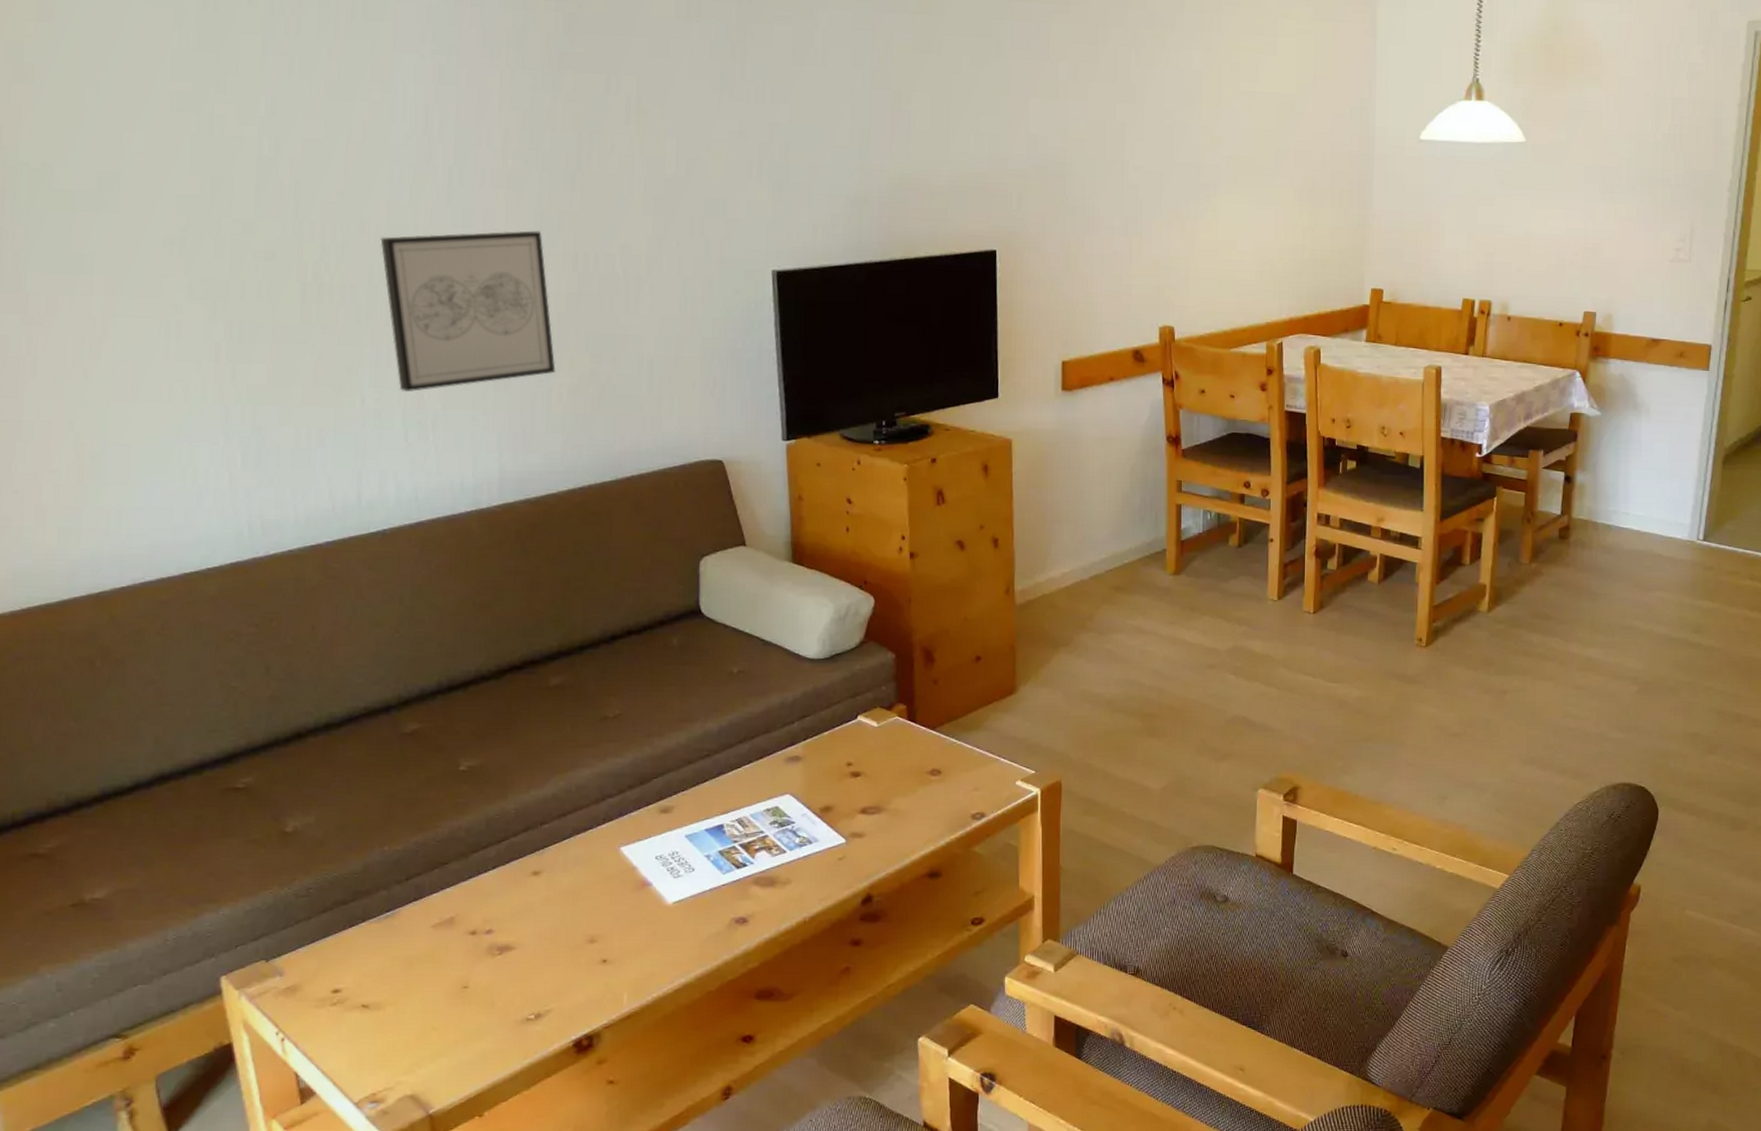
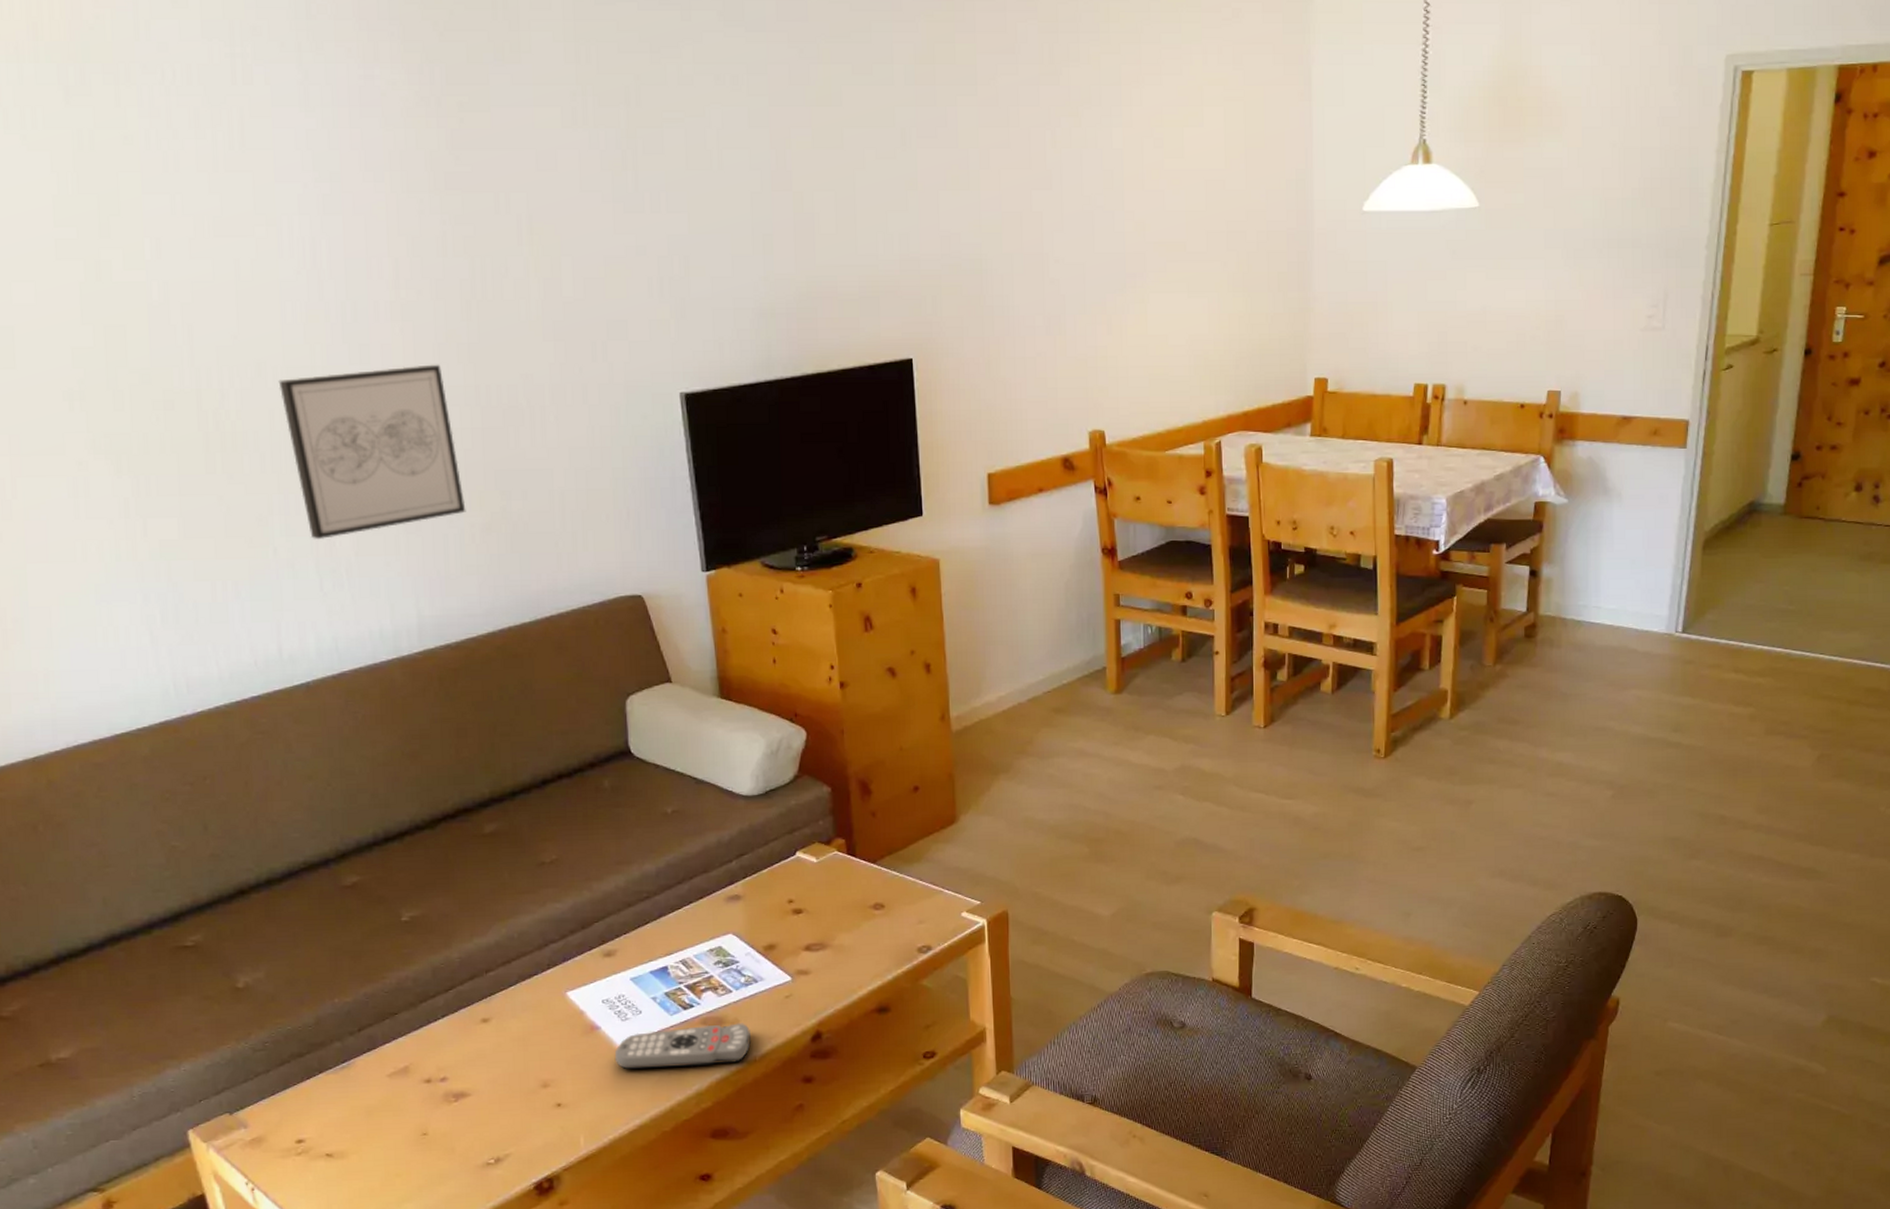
remote control: none [664,884,802,928] -> present [614,1023,751,1070]

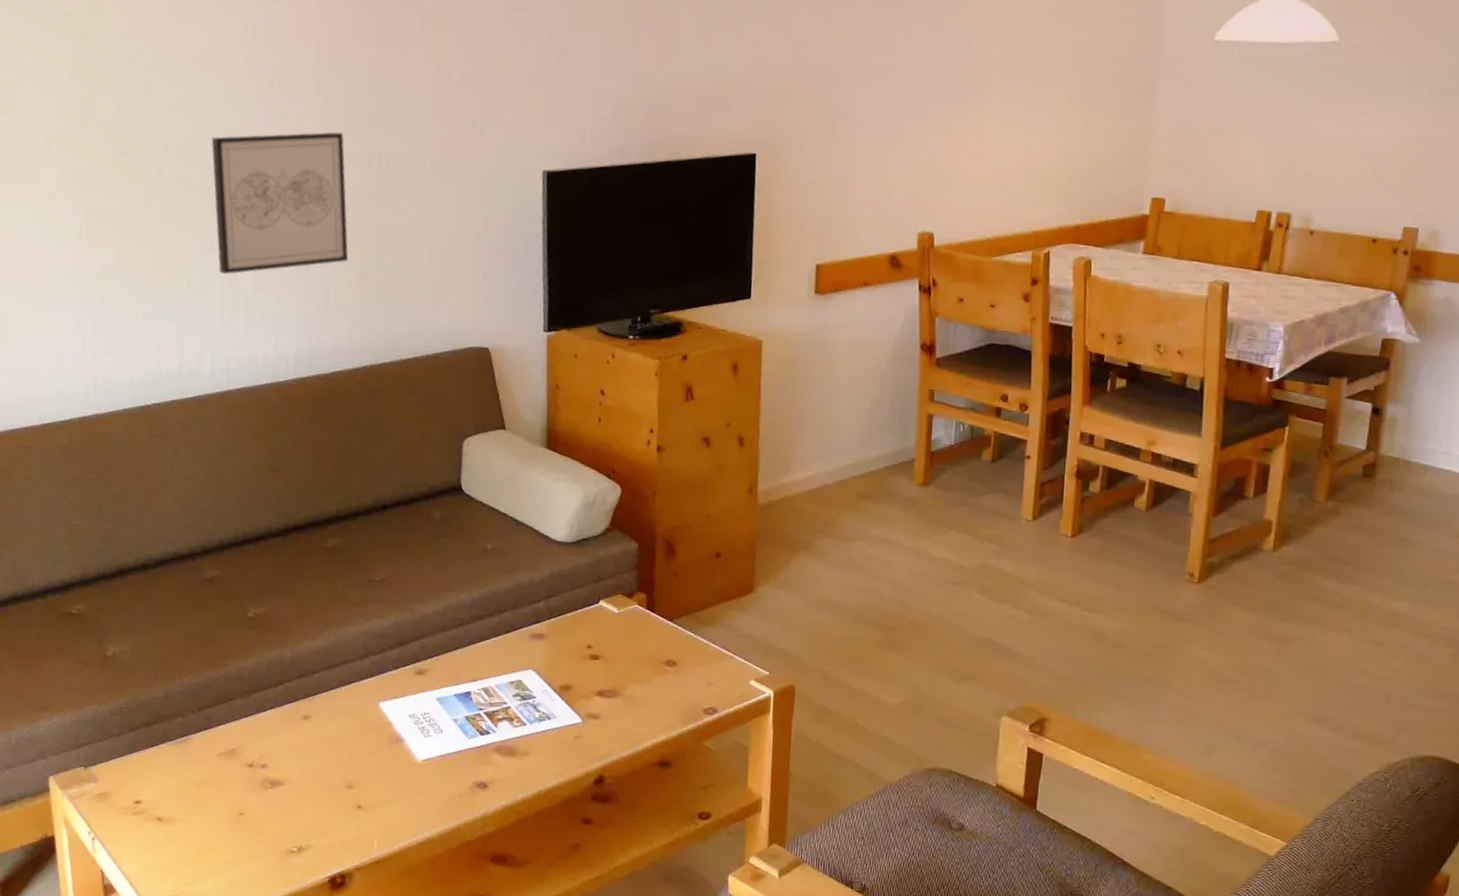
remote control: present [614,1023,751,1070] -> none [413,750,539,794]

